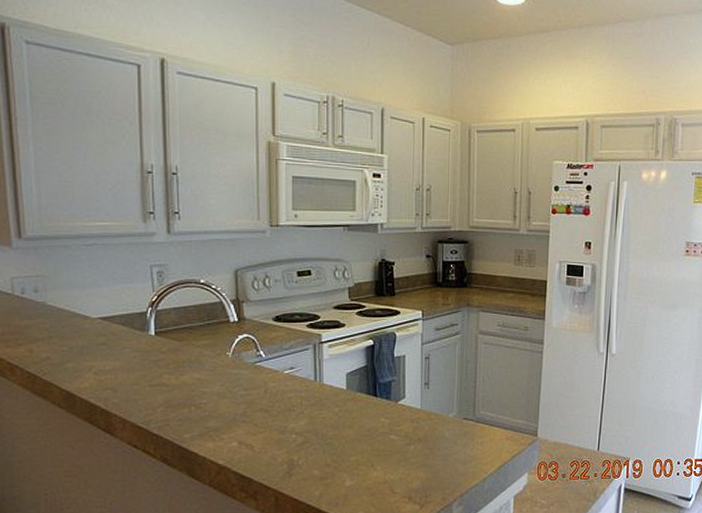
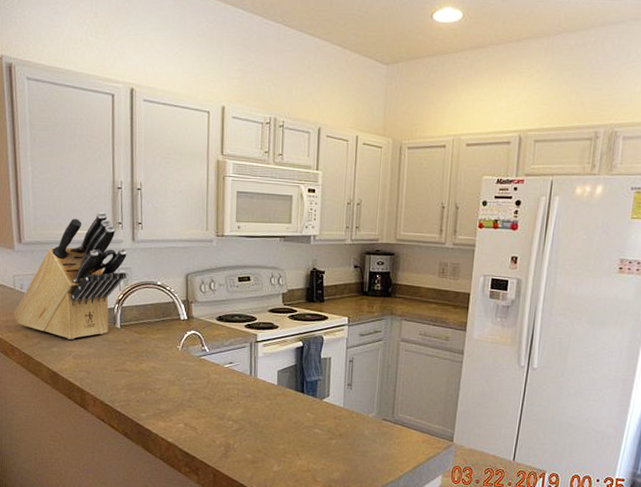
knife block: none [12,199,161,352] -> present [13,211,127,340]

